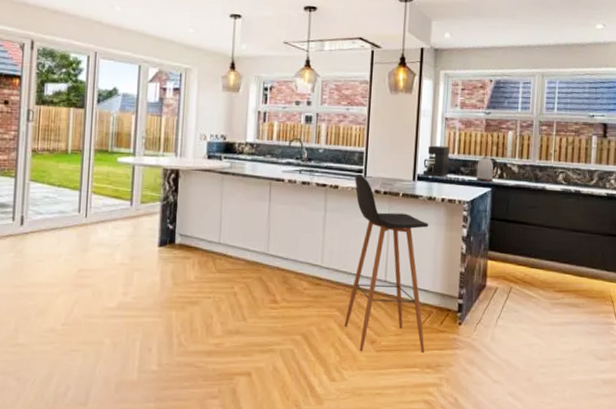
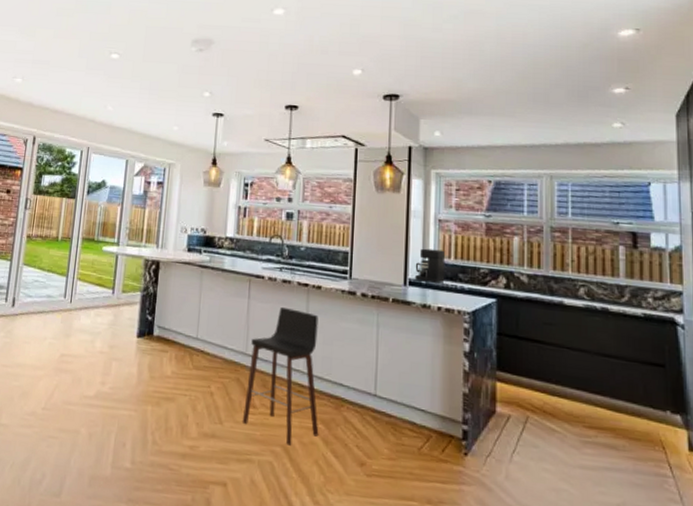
bar stool: none [265,208,336,333] -> present [243,307,319,446]
bar stool: present [345,175,429,353] -> none [330,275,424,484]
kettle: present [476,156,499,182] -> none [477,262,505,292]

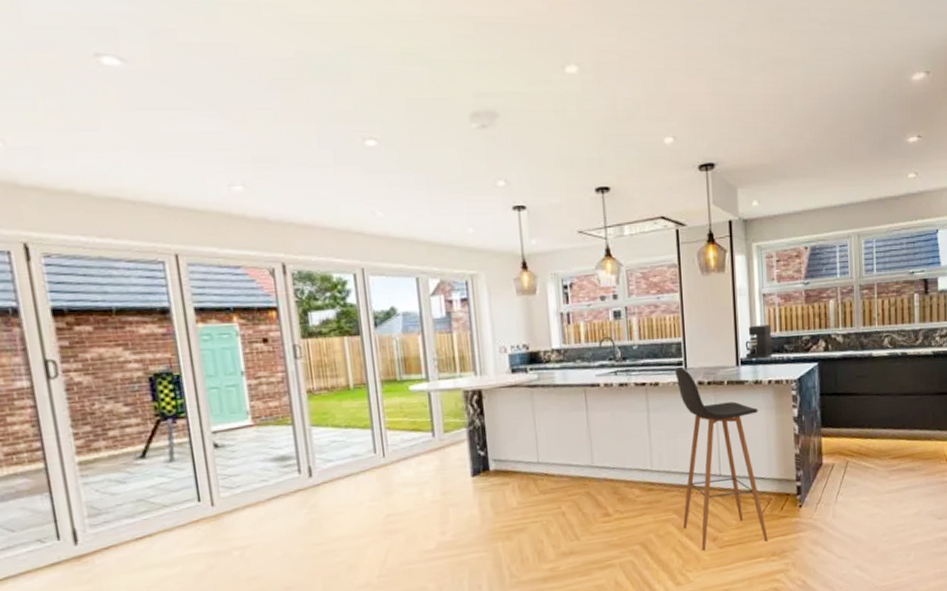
bar stool: present [243,307,319,446] -> none [596,411,673,542]
bar stool: none [330,275,424,484] -> present [675,367,768,551]

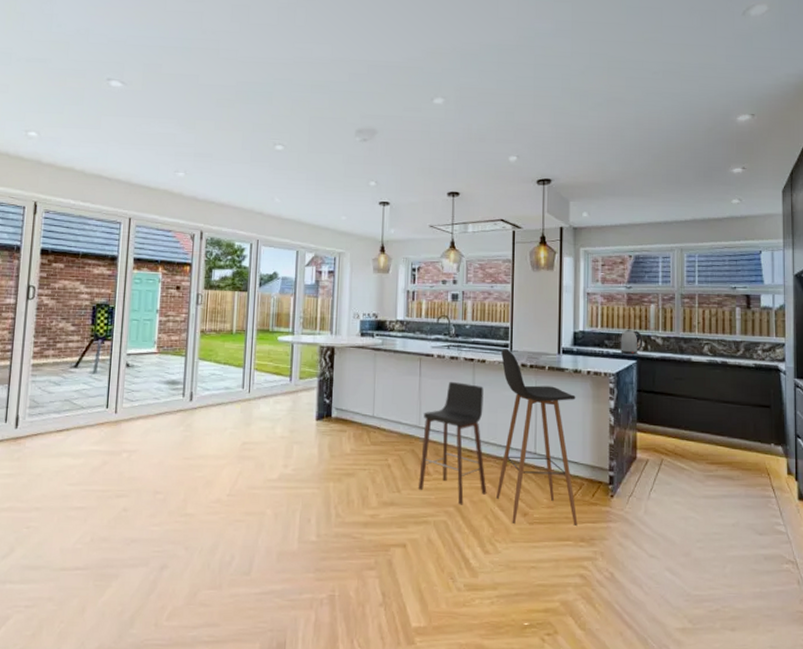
bar stool: none [596,411,673,542] -> present [419,382,487,505]
coffee maker: present [745,324,773,359] -> none [567,319,593,350]
kettle: none [800,329,824,357] -> present [621,329,643,354]

